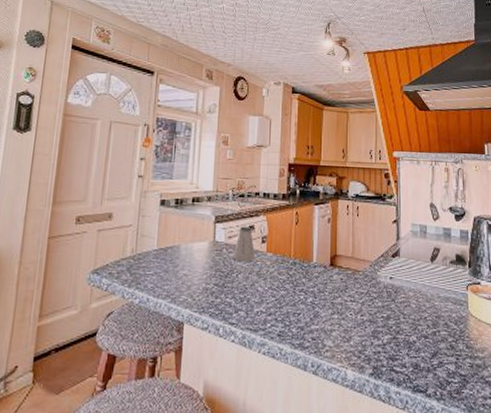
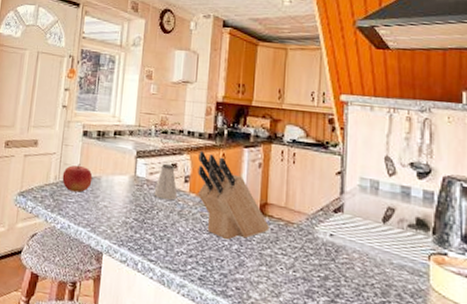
fruit: none [139,234,172,264] -> present [62,163,93,193]
knife block: none [274,211,339,294] -> present [197,150,269,240]

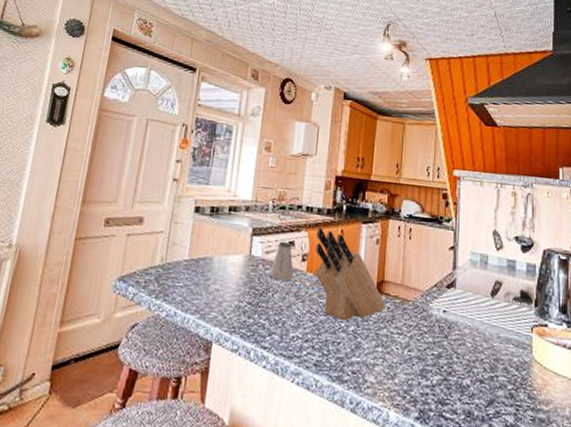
fruit: present [62,163,93,193] -> none [169,243,204,275]

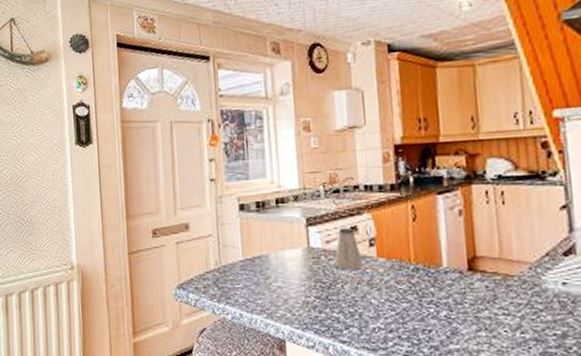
knife block: present [315,227,386,322] -> none [382,206,483,307]

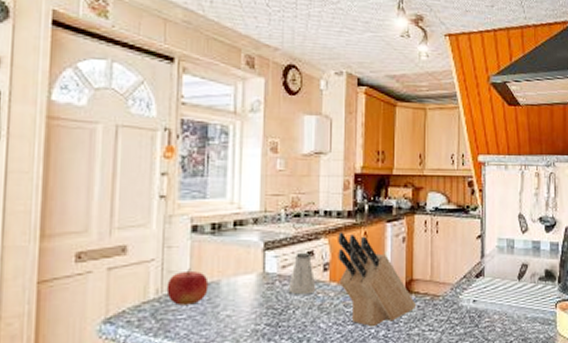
fruit: none [223,243,259,276] -> present [166,268,209,306]
knife block: none [382,206,483,307] -> present [338,231,416,328]

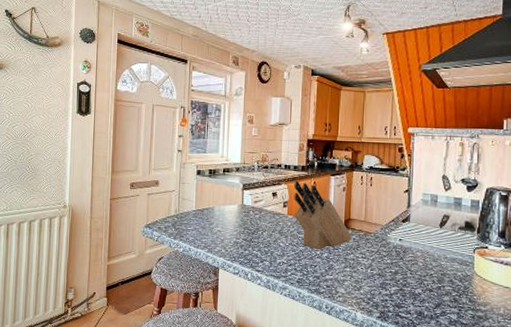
fruit: present [166,268,209,306] -> none [181,198,207,221]
saltshaker: present [288,252,316,295] -> none [258,192,278,222]

